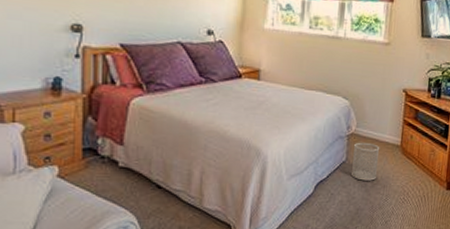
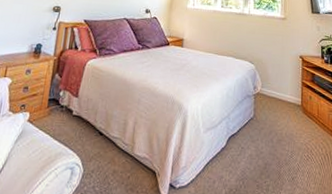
wastebasket: present [350,142,380,181] -> none [258,101,283,137]

